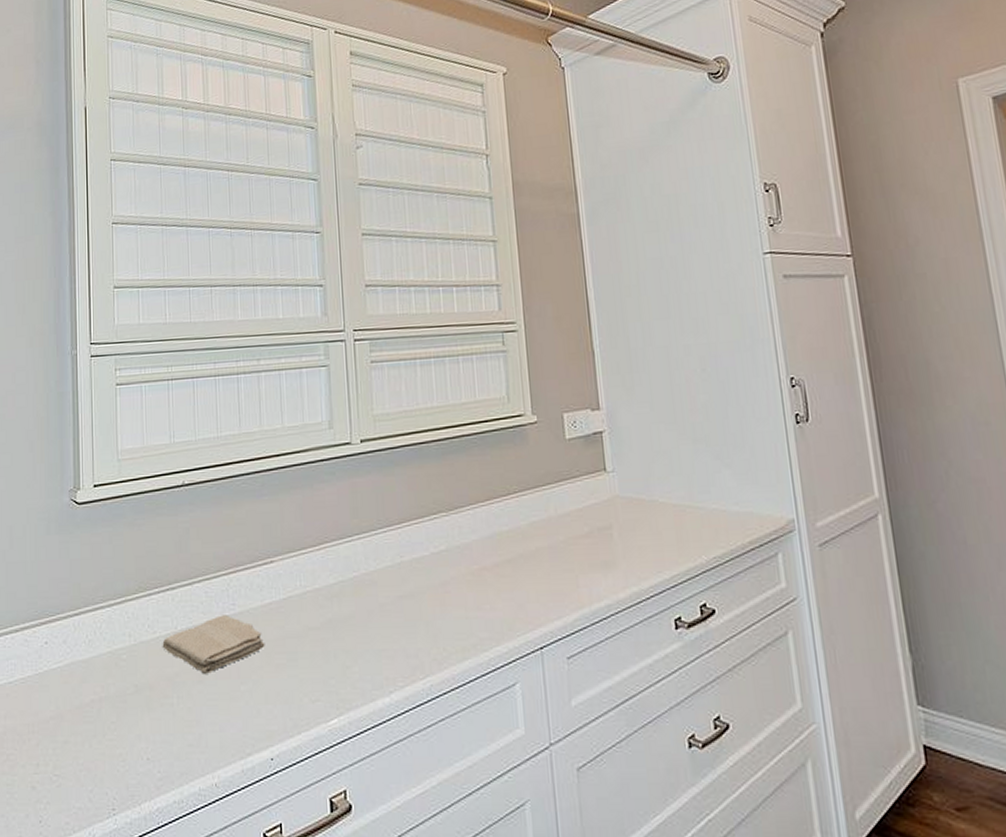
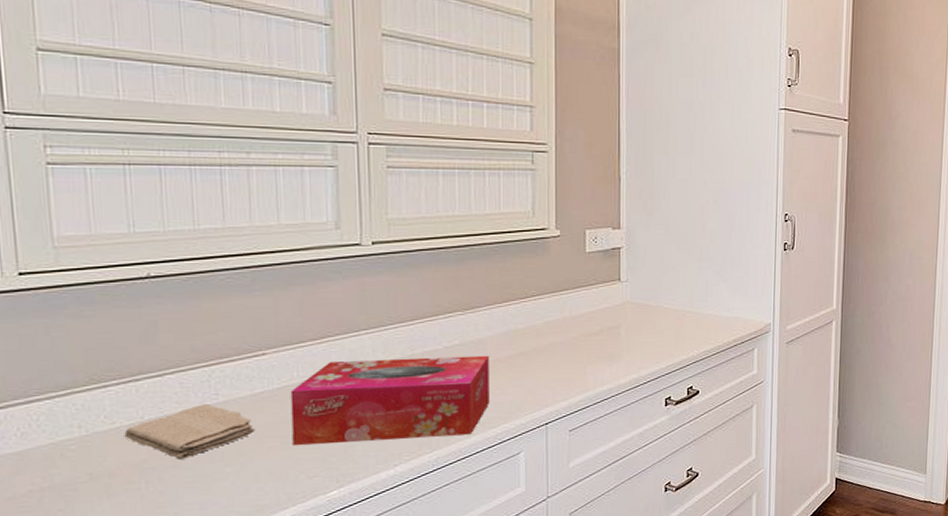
tissue box: none [294,562,480,665] -> present [290,355,490,446]

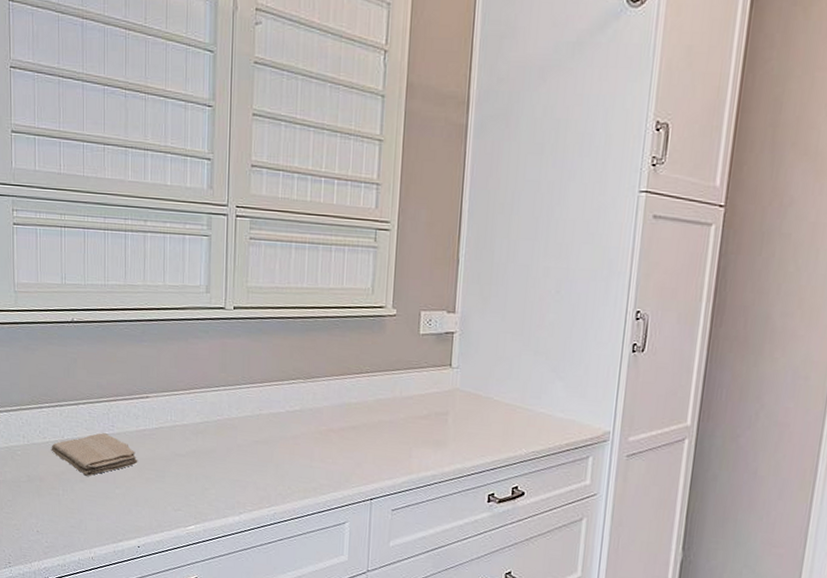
tissue box: present [290,355,490,446] -> none [164,411,324,497]

